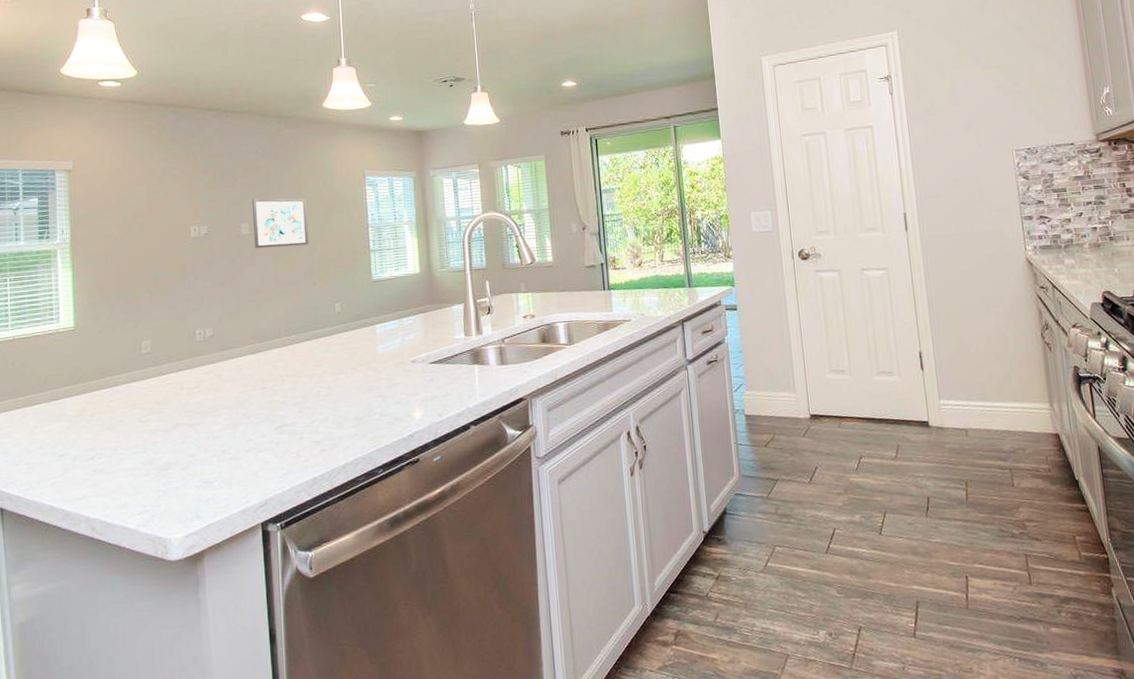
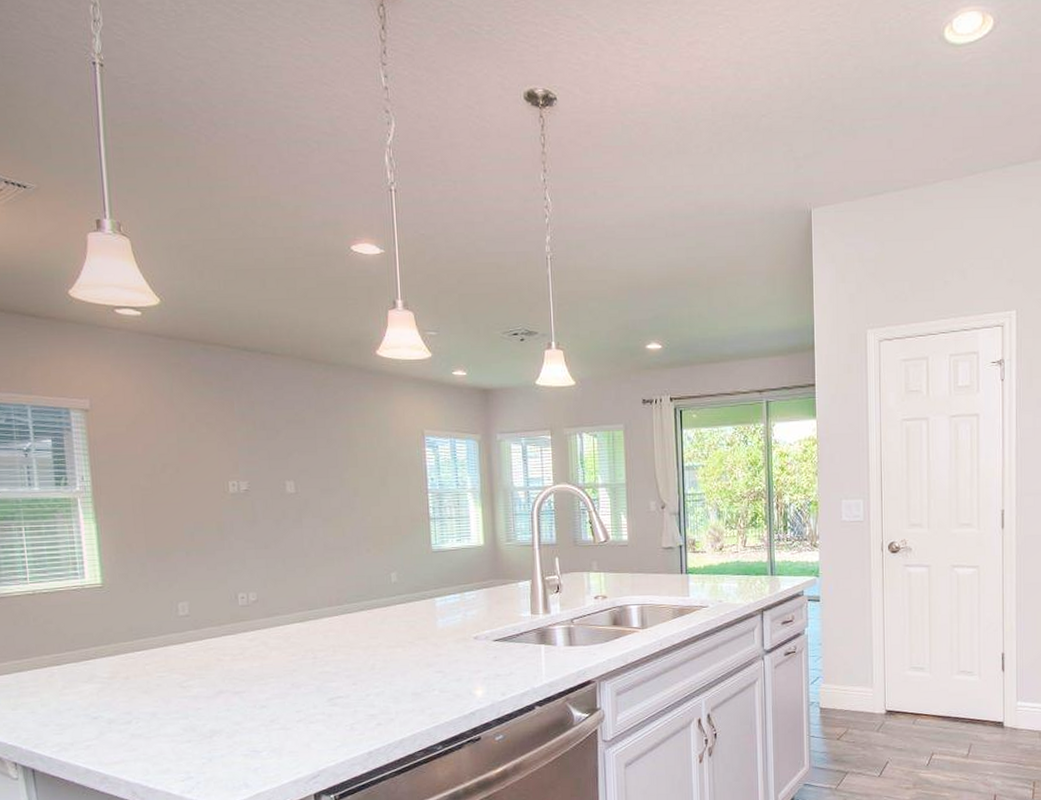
wall art: present [251,198,309,249] -> none [297,453,362,510]

